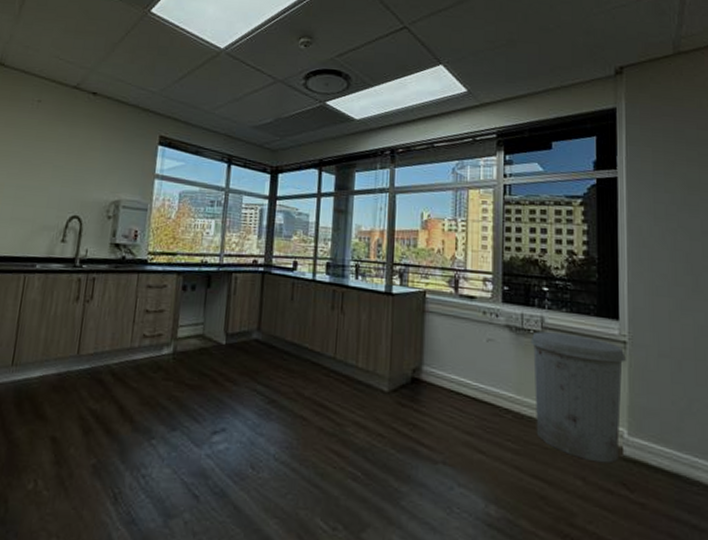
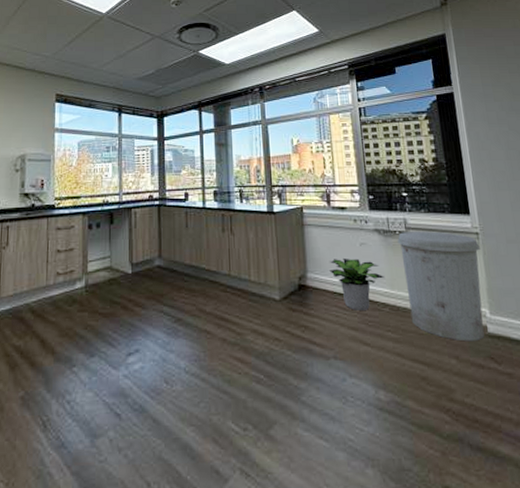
potted plant: none [448,353,510,415] -> present [329,257,384,310]

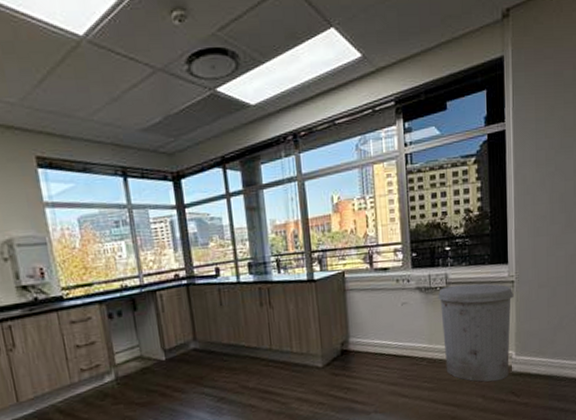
potted plant: present [329,257,384,310] -> none [371,318,423,368]

